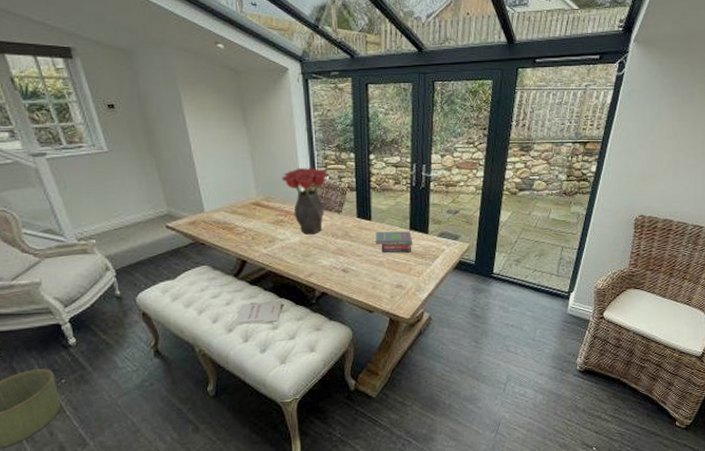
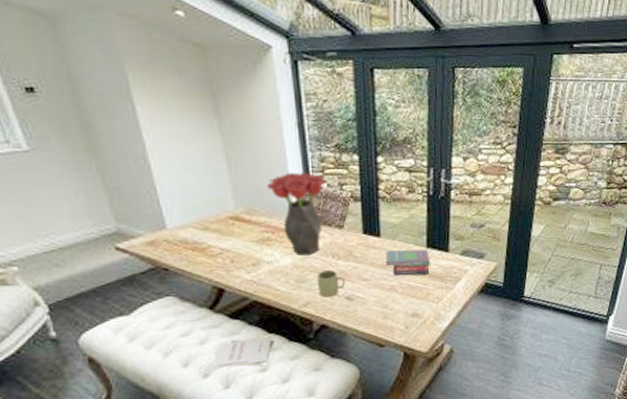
mug: none [319,247,342,270] -> present [316,270,346,297]

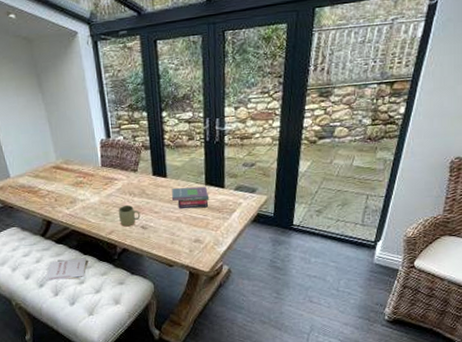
bouquet: present [266,173,326,256] -> none [78,129,123,195]

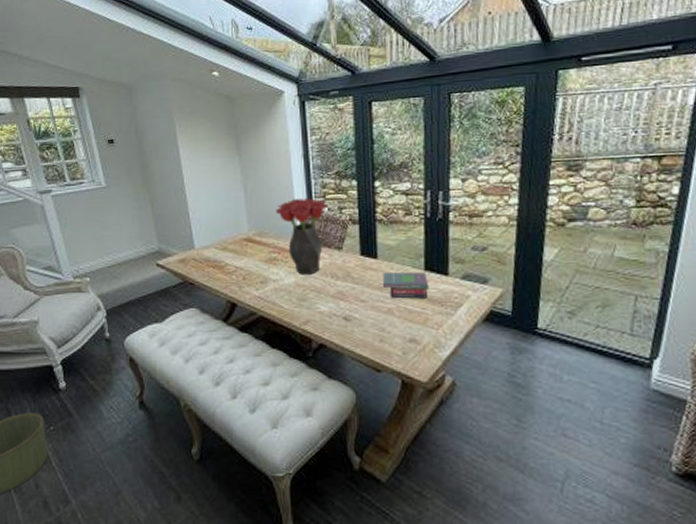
books: present [45,258,89,281] -> none [223,352,277,380]
bouquet: none [78,129,123,195] -> present [275,198,327,275]
mug: present [118,205,141,227] -> none [316,290,343,317]

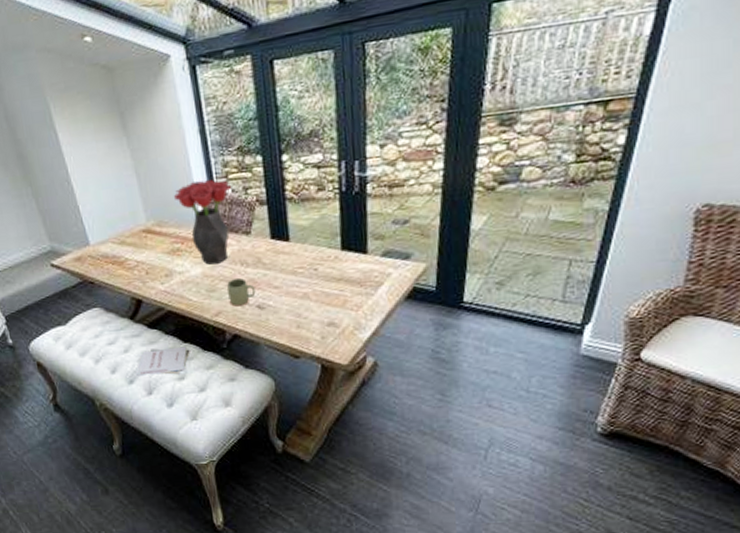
books: none [223,352,277,380] -> present [136,346,190,376]
mug: none [316,290,343,317] -> present [226,278,256,307]
books: present [383,271,430,299] -> none [296,252,348,282]

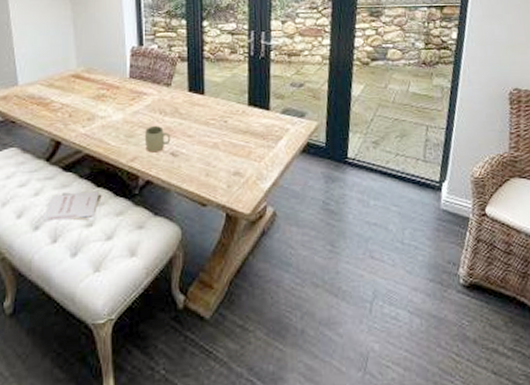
bouquet: present [173,180,231,265] -> none [105,36,157,111]

